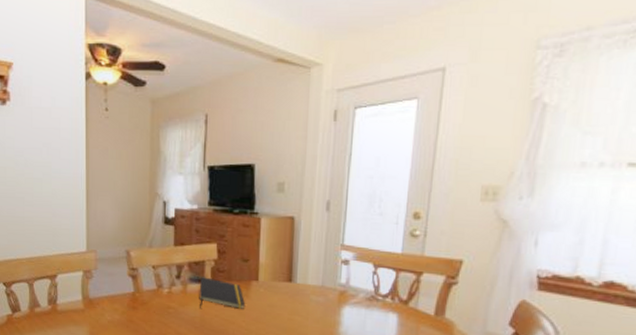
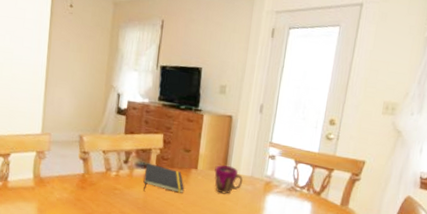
cup: none [278,274,313,308] -> present [214,165,243,194]

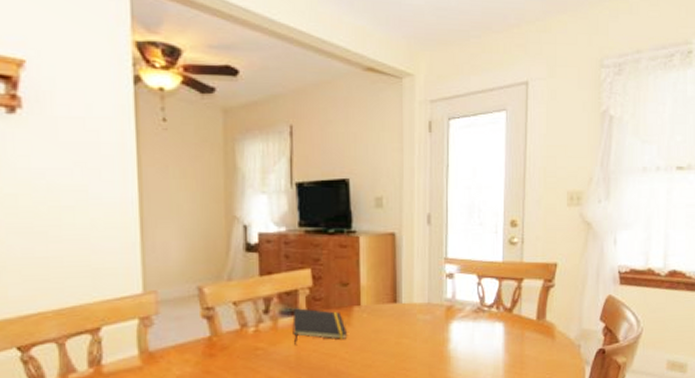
cup: present [214,165,243,194] -> none [382,294,419,331]

